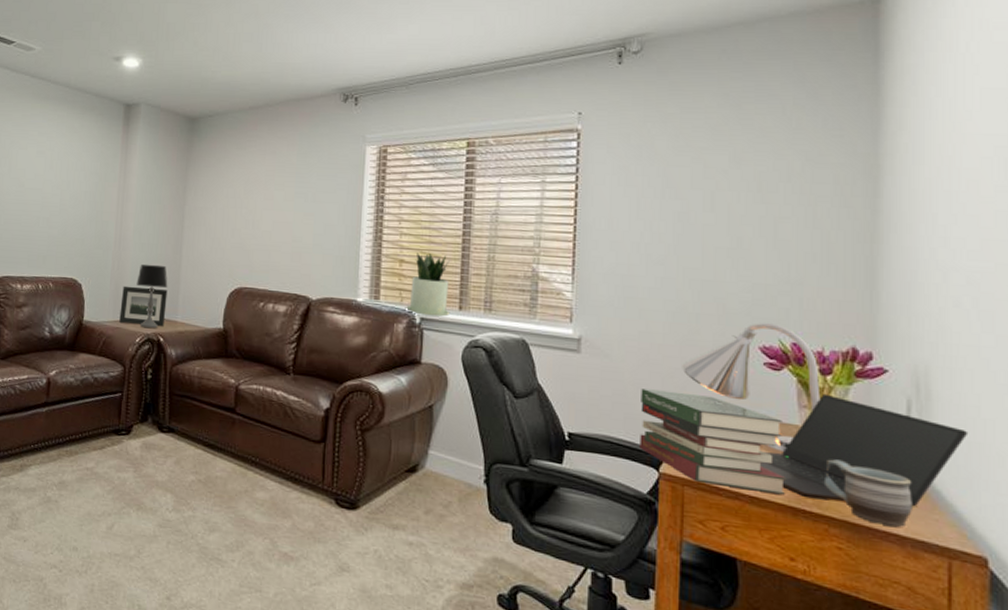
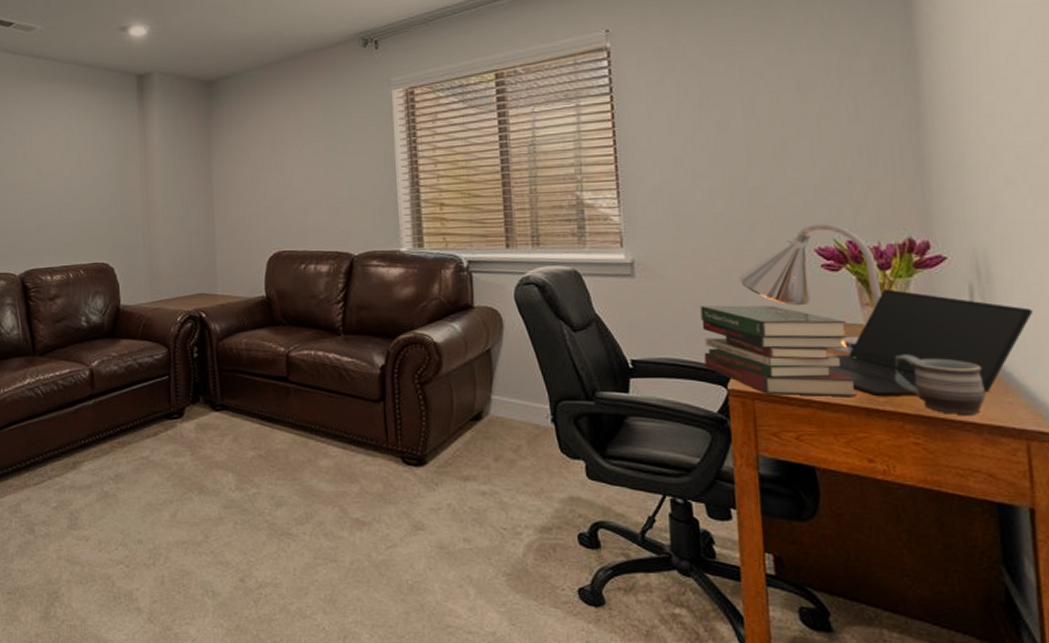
picture frame: present [119,286,168,327] -> none [157,263,205,304]
table lamp: present [136,264,168,329] -> none [170,238,204,306]
planter: present [406,253,450,317] -> none [452,193,498,258]

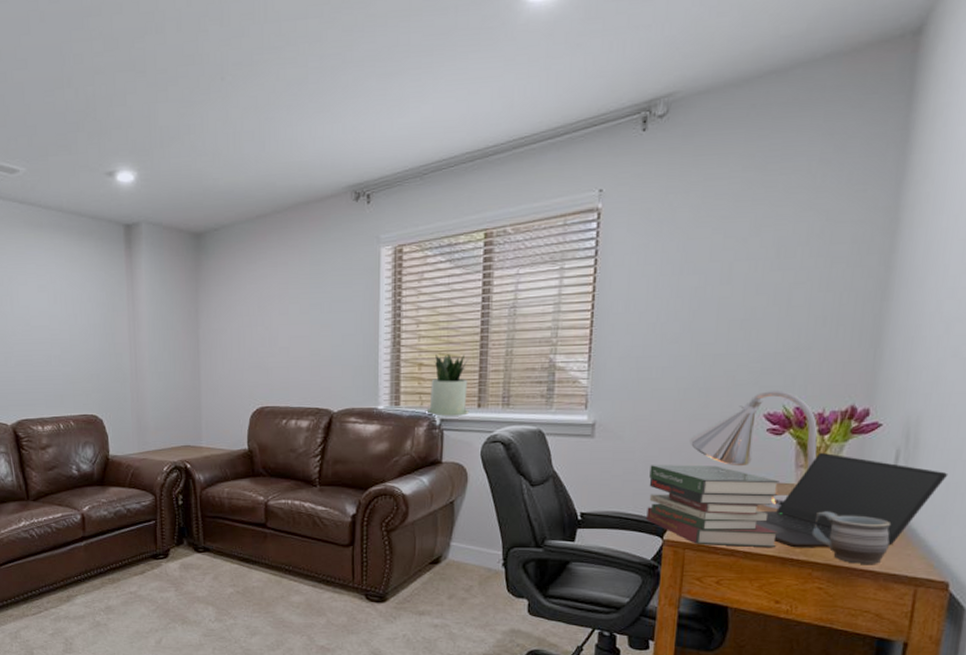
planter: none [452,193,498,258] -> present [426,354,470,416]

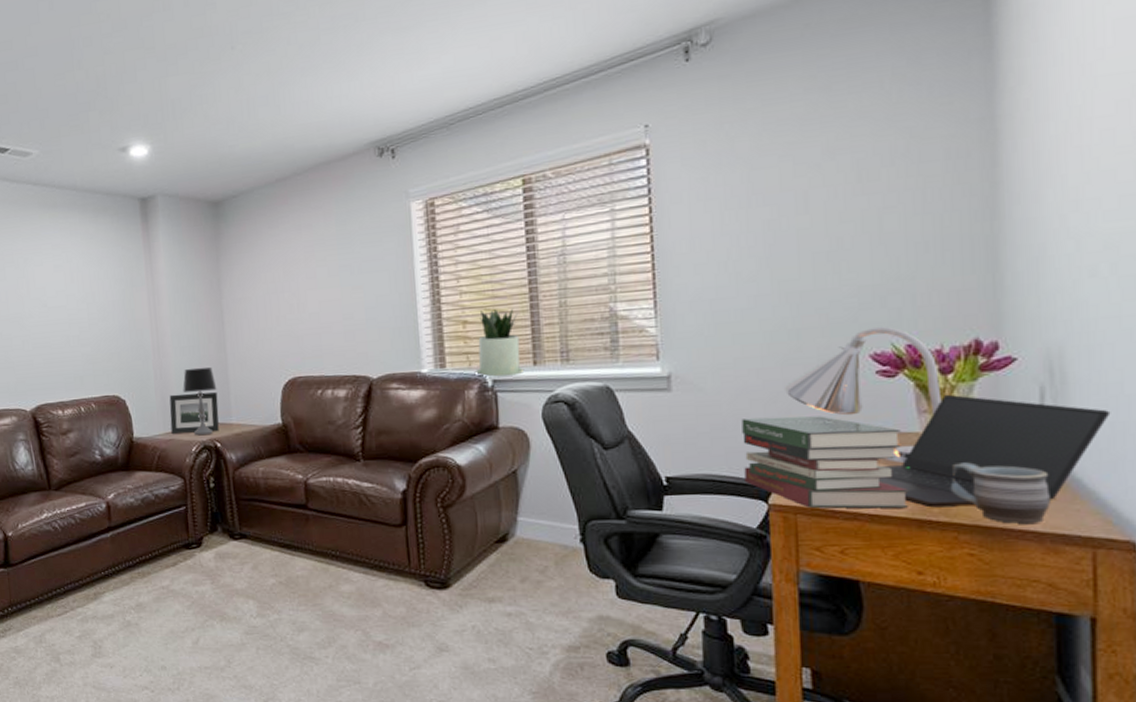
picture frame: none [144,416,191,454] -> present [169,392,220,434]
table lamp: none [158,392,190,457] -> present [183,367,217,436]

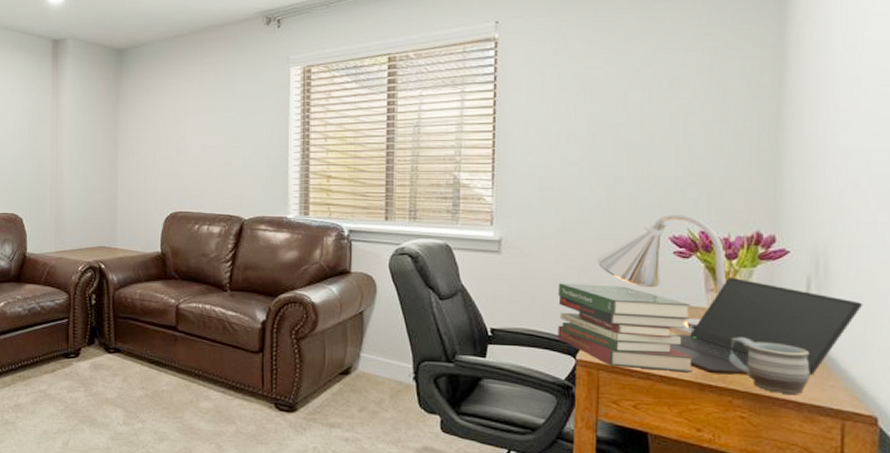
picture frame: present [169,392,220,434] -> none [61,217,106,255]
table lamp: present [183,367,217,436] -> none [75,195,106,257]
planter: present [476,308,525,377] -> none [335,168,377,228]

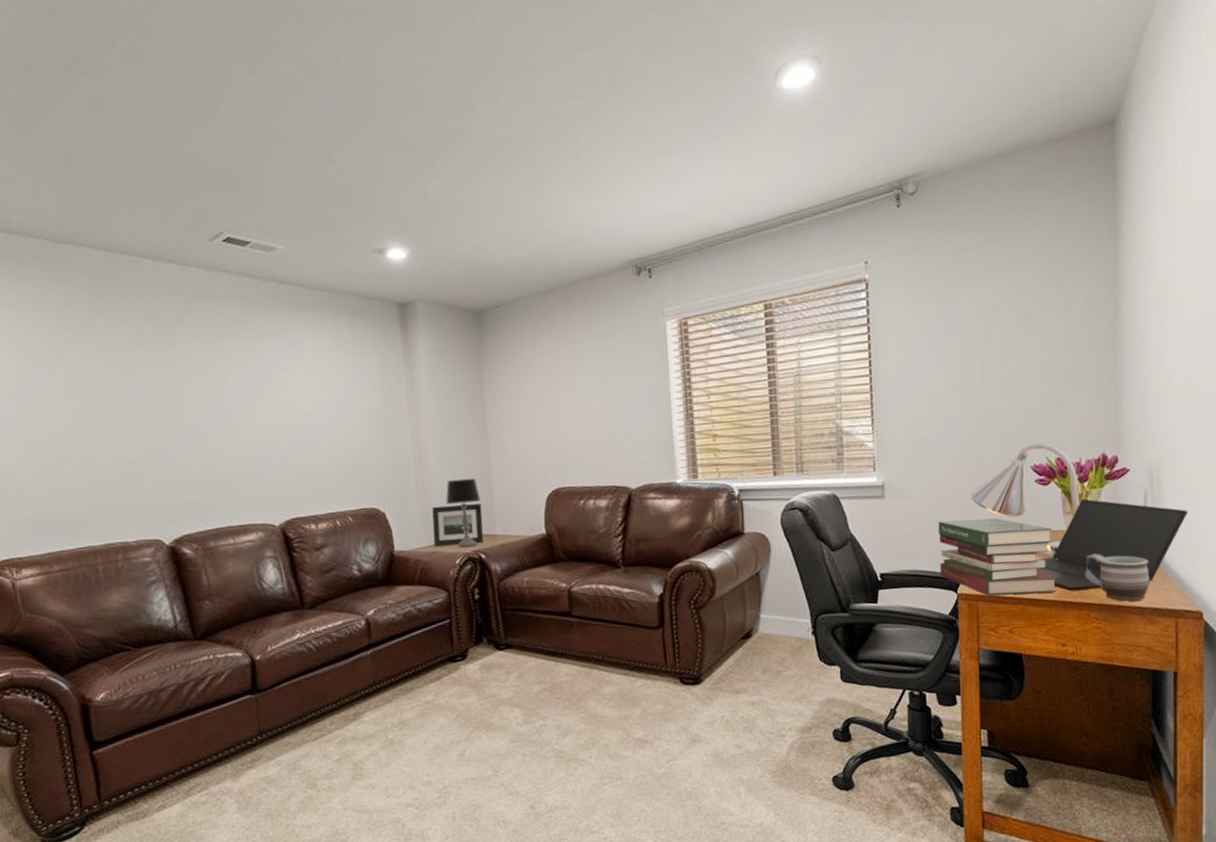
picture frame: none [61,217,106,255] -> present [432,504,484,546]
table lamp: none [75,195,106,257] -> present [446,478,481,548]

